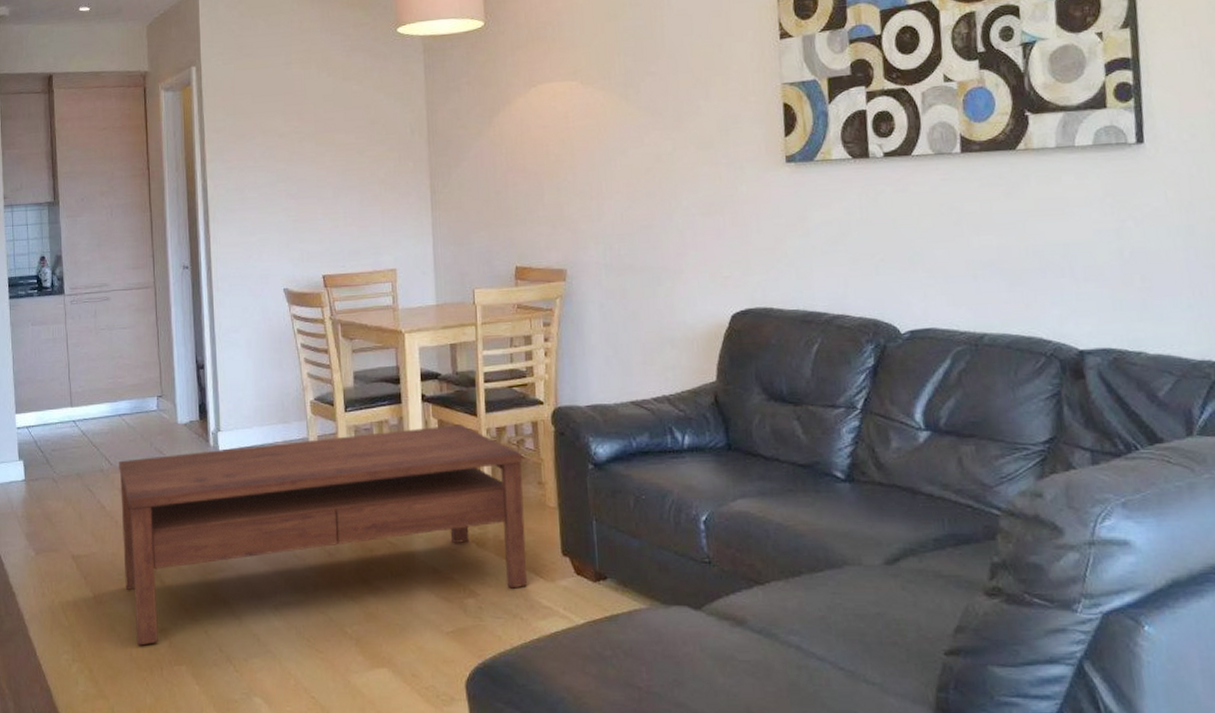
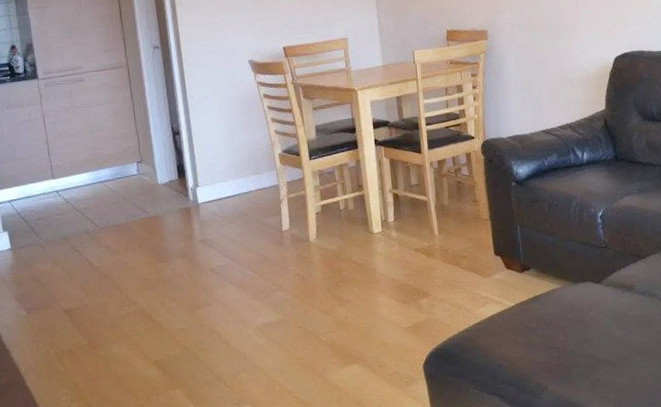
coffee table: present [119,424,528,646] -> none [104,161,469,379]

